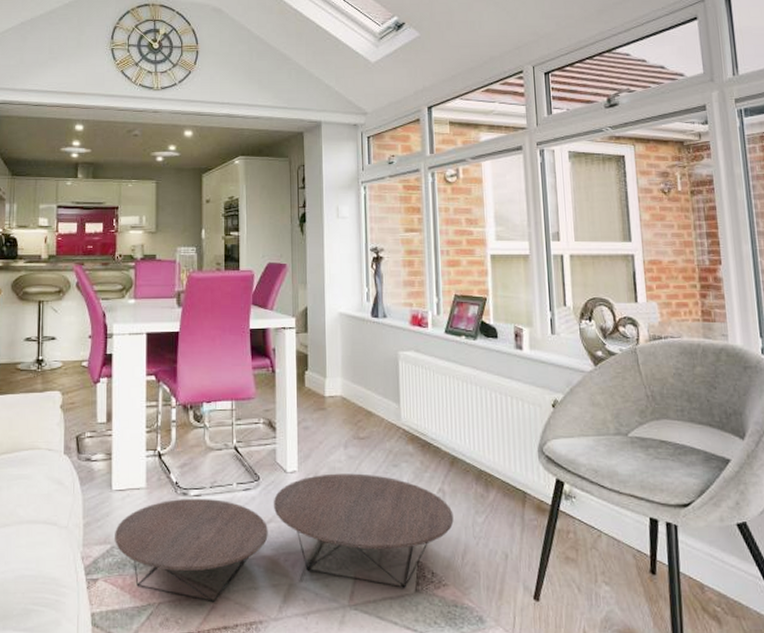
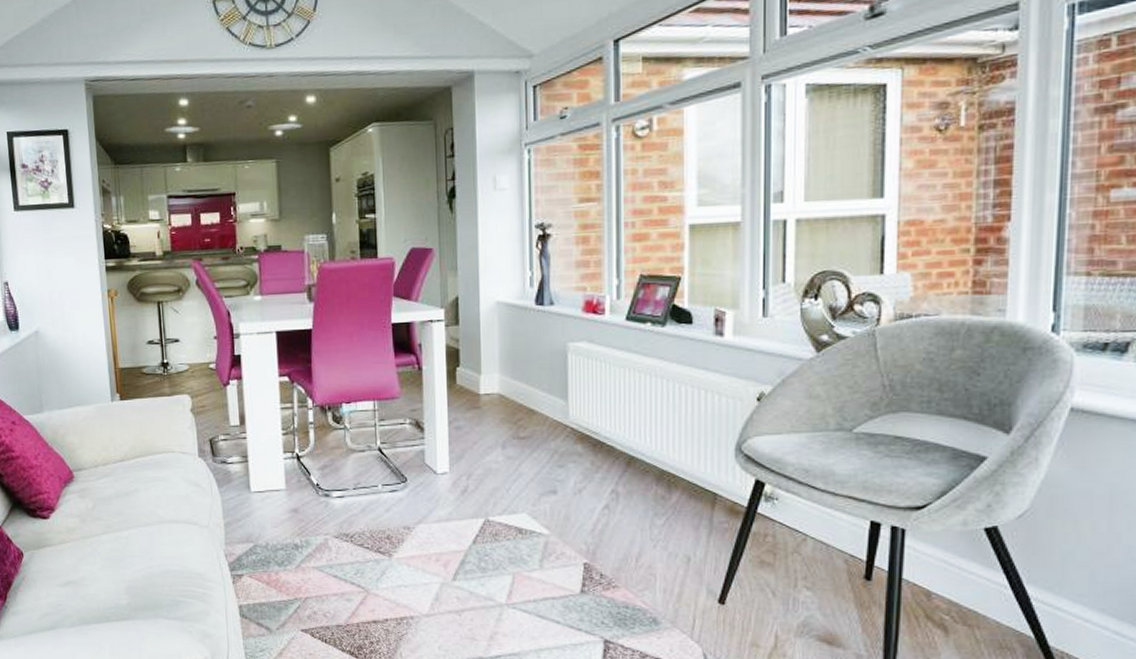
coffee table: present [115,473,454,603] -> none [256,474,628,599]

